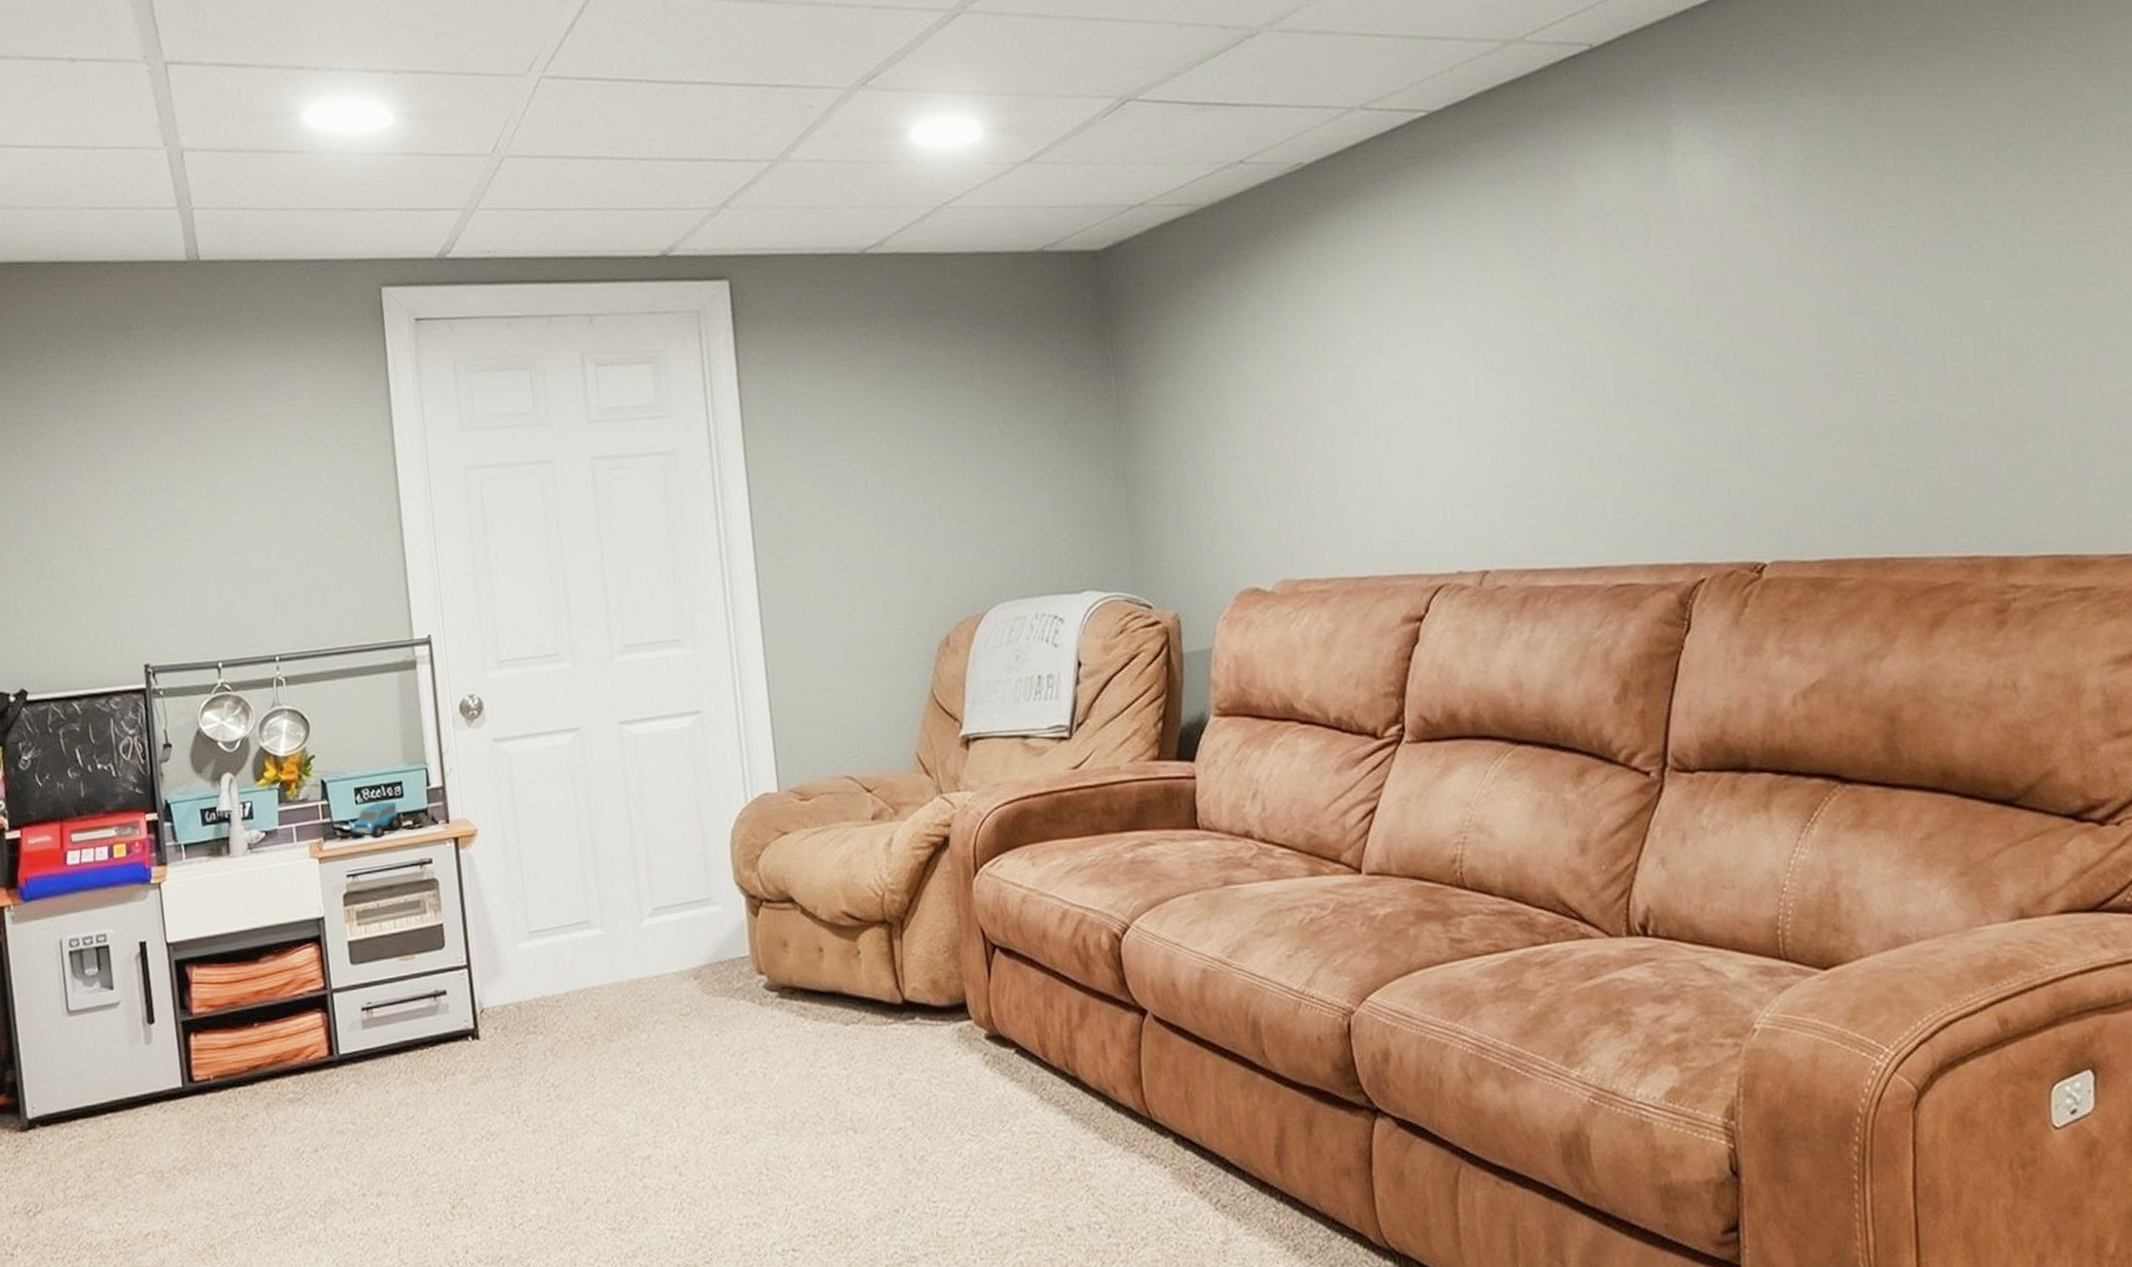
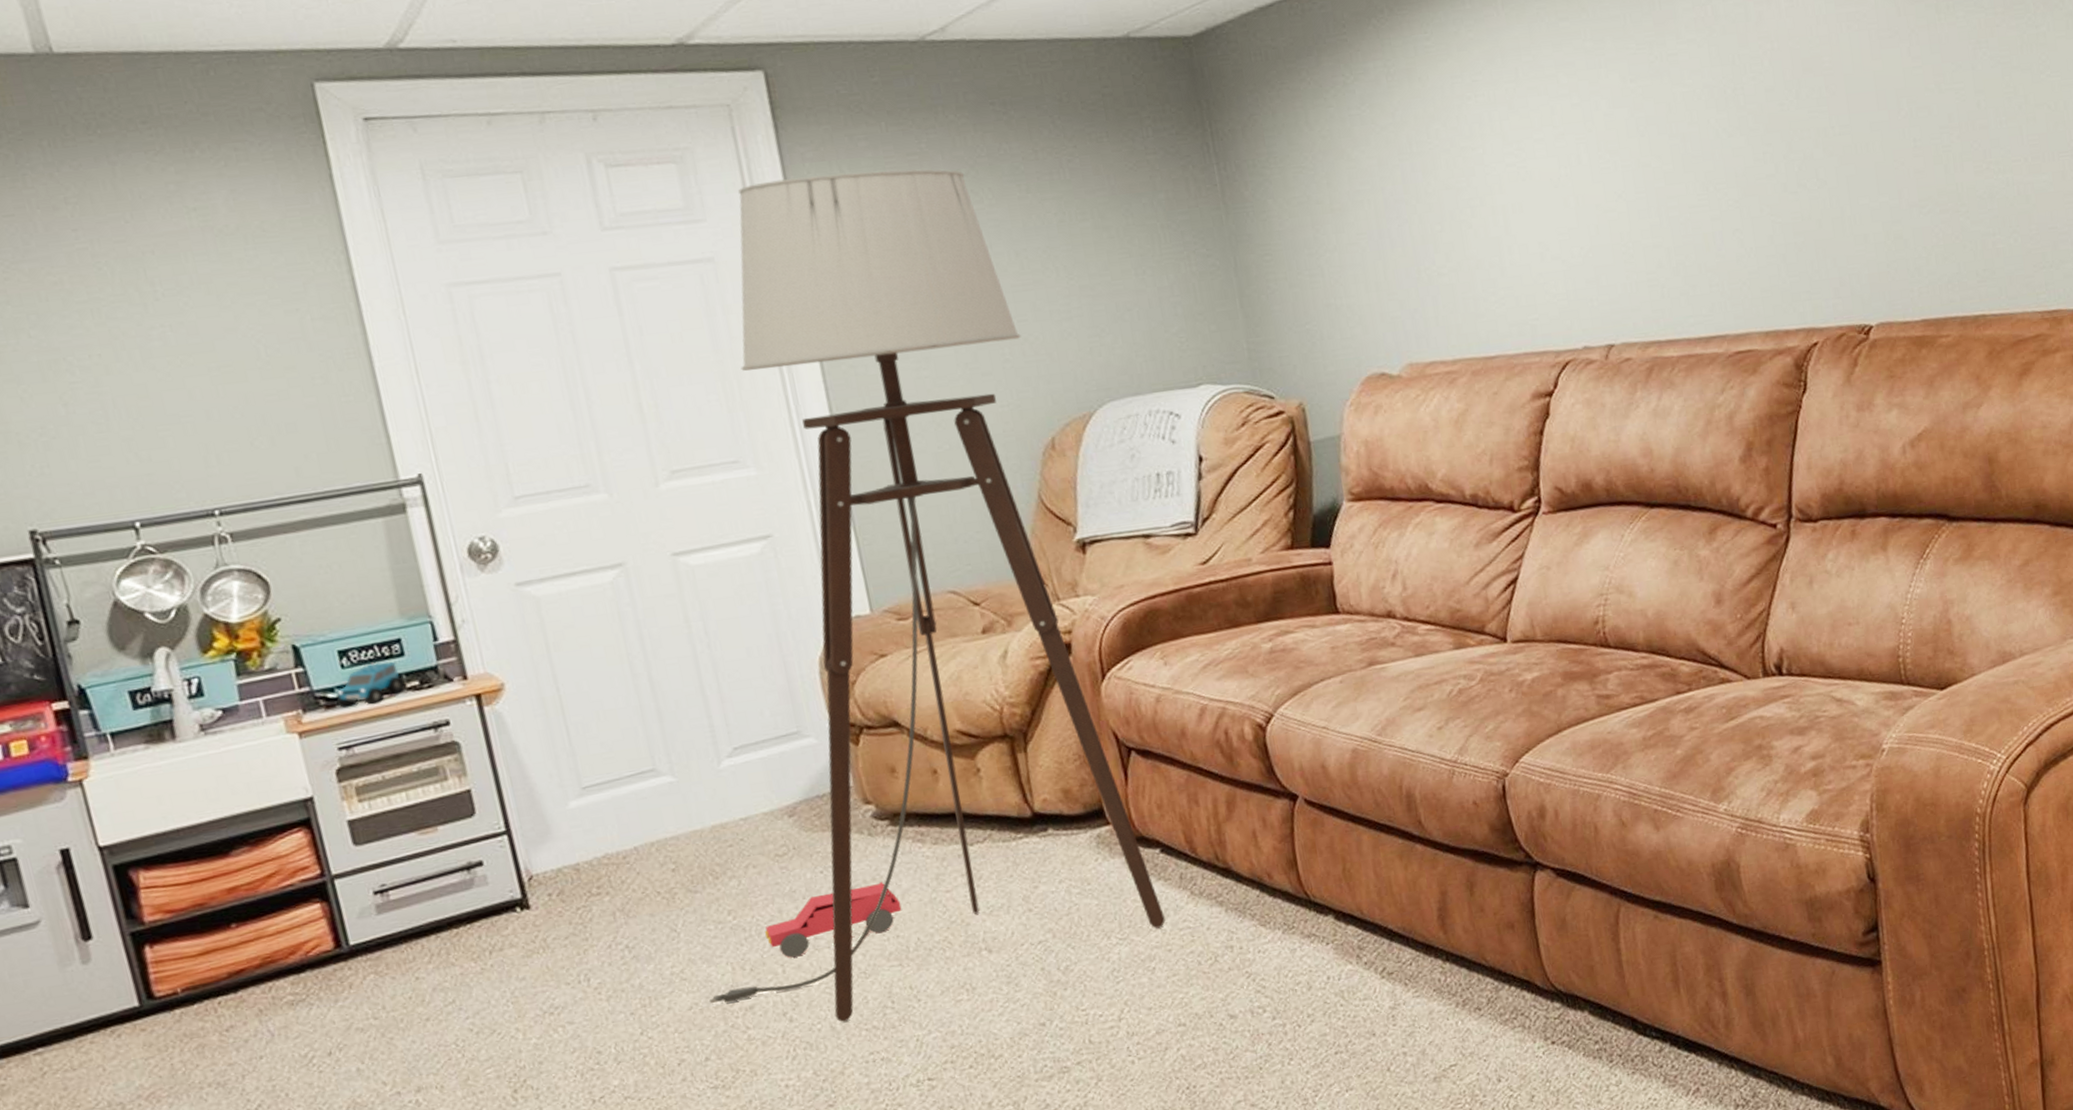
floor lamp: none [614,373,1015,1183] -> present [708,169,1166,1022]
toy car: none [666,1050,782,1114] -> present [765,881,902,958]

